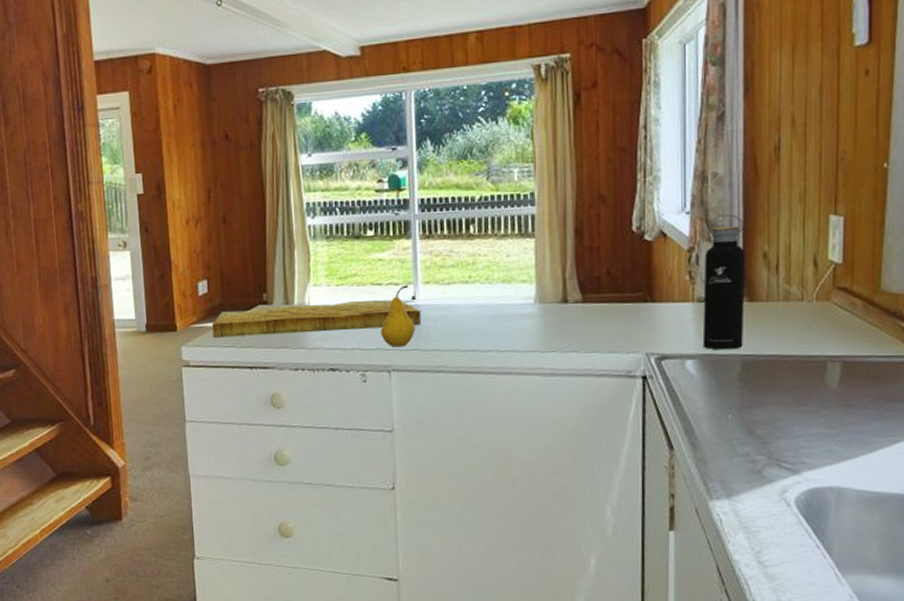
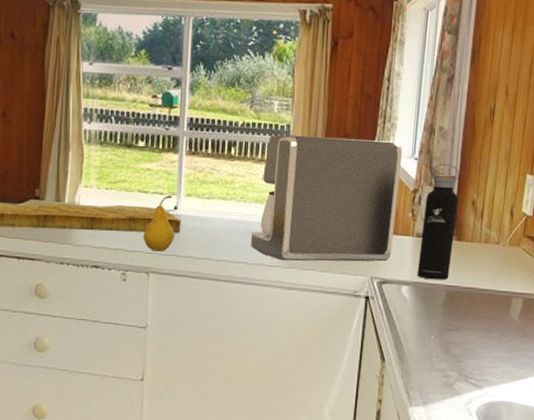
coffee maker: none [501,196,671,345] -> present [250,134,403,262]

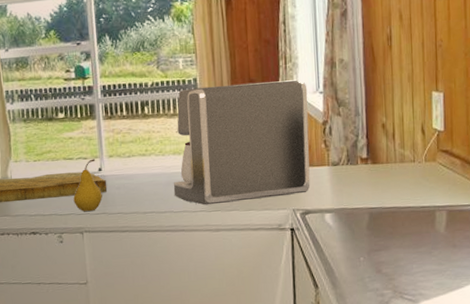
water bottle: present [417,163,459,280] -> none [336,92,370,205]

